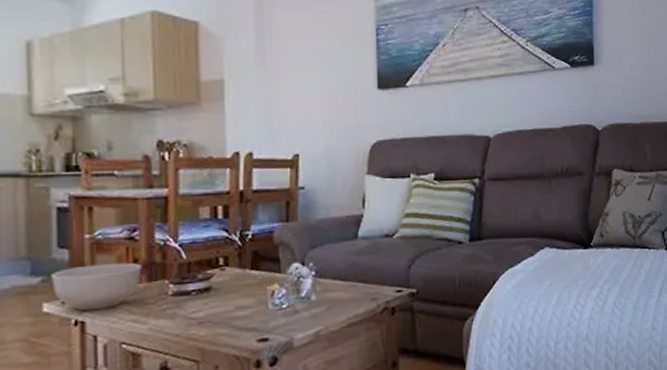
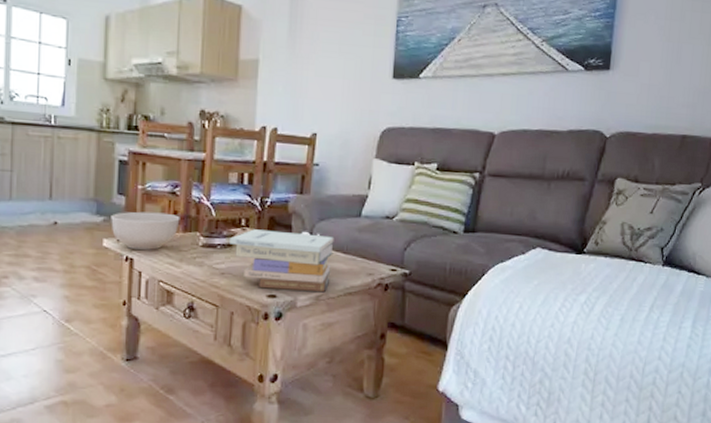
books: none [205,264,331,333] -> present [228,229,334,292]

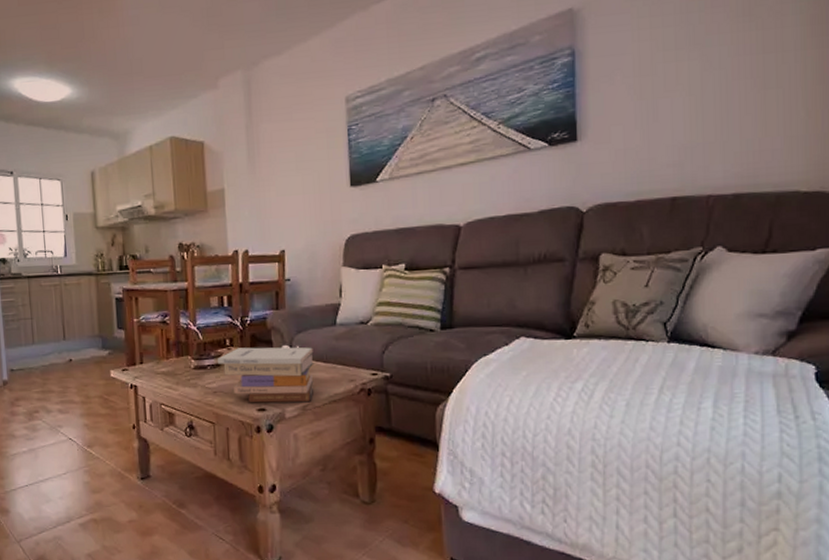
bowl: present [111,211,180,250] -> none [114,341,173,377]

